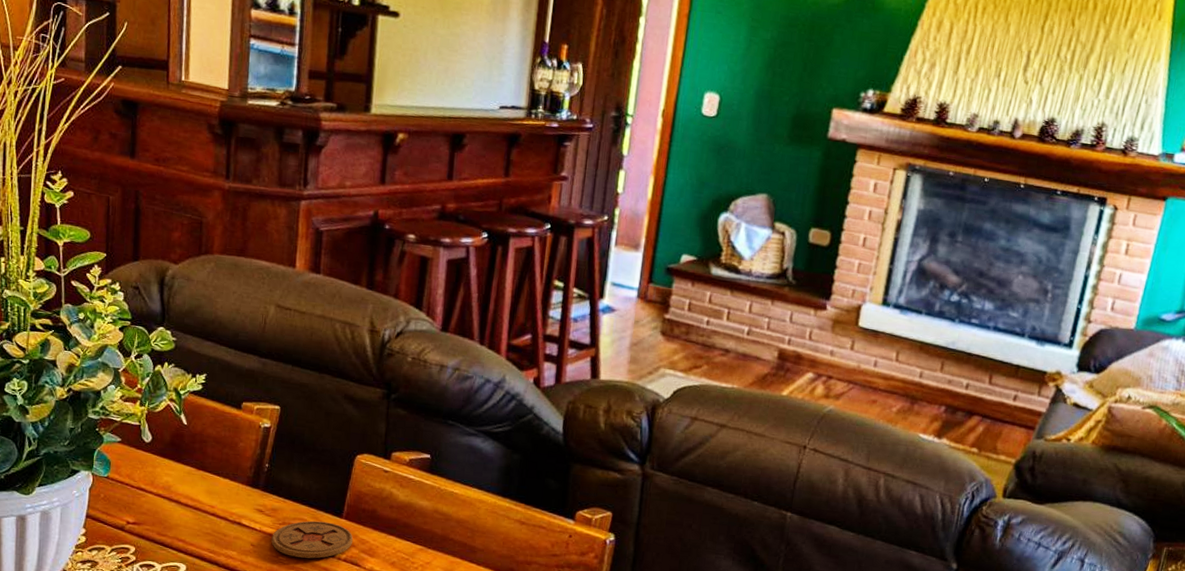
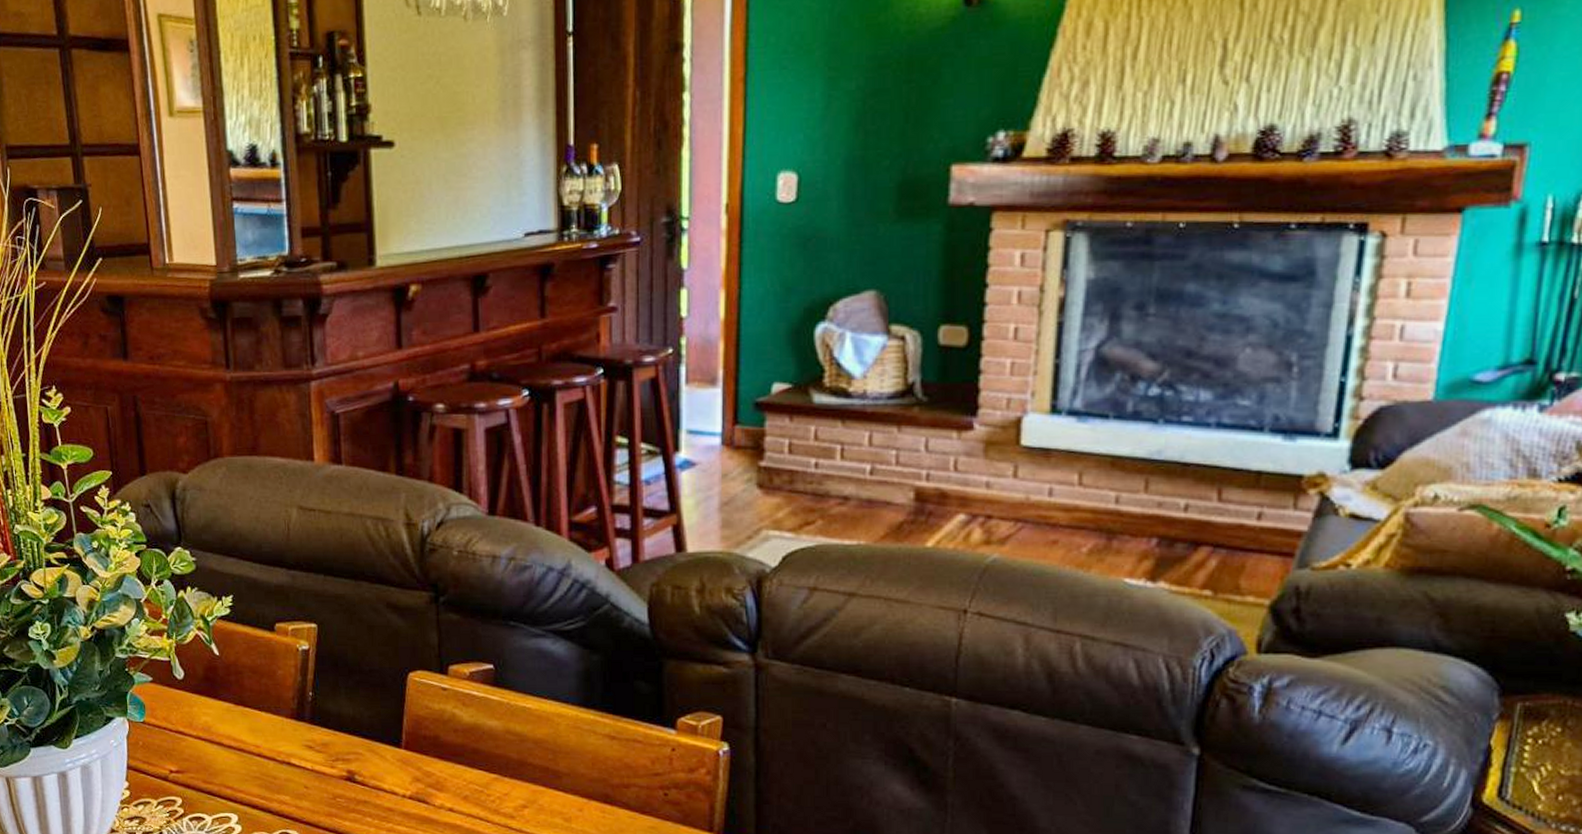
coaster: present [271,520,353,559] -> none [326,754,416,798]

